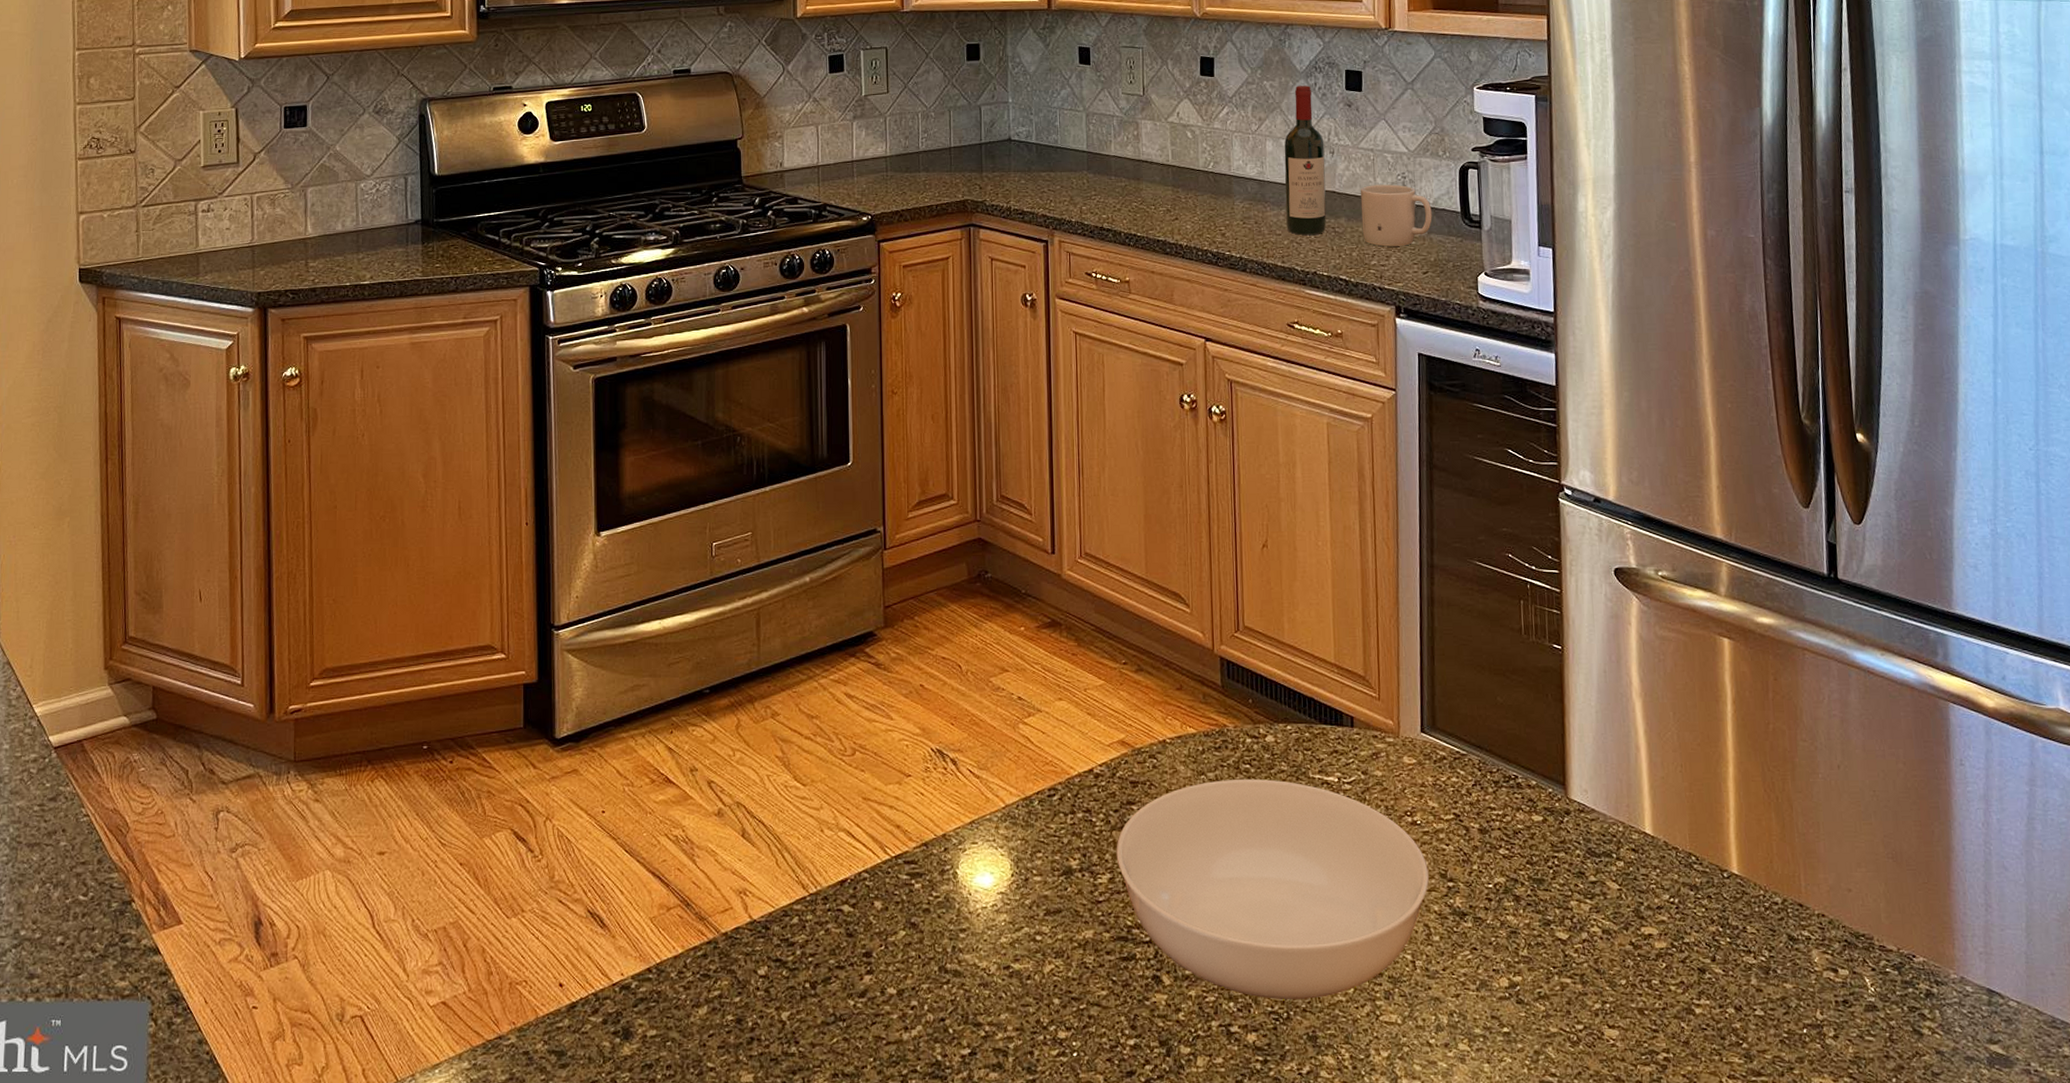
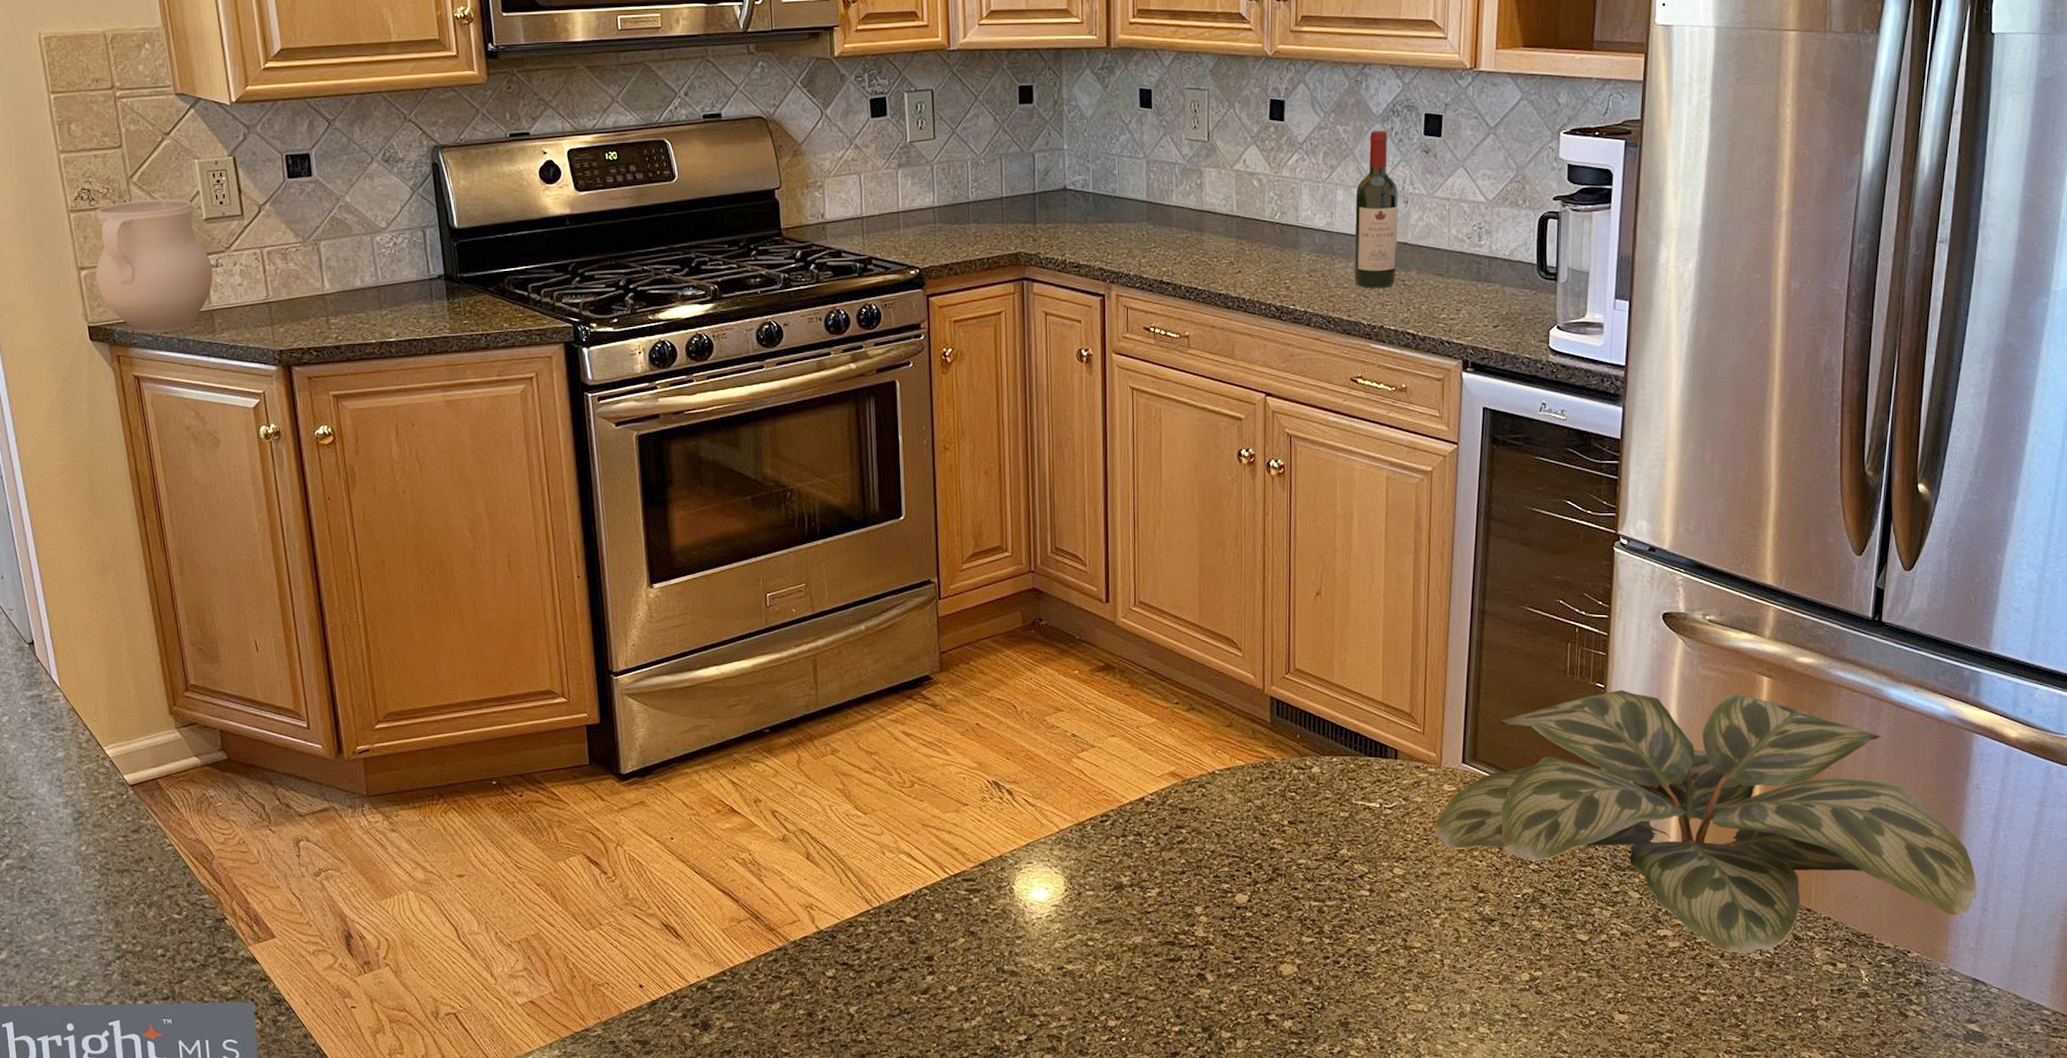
ceramic jug: none [93,147,204,276] -> present [95,198,213,334]
bowl: present [1116,778,1429,999] -> none [1165,805,1461,992]
mug: present [1360,184,1432,247] -> none [1433,235,1507,300]
plant: none [1396,651,1978,957] -> present [1435,689,1978,954]

